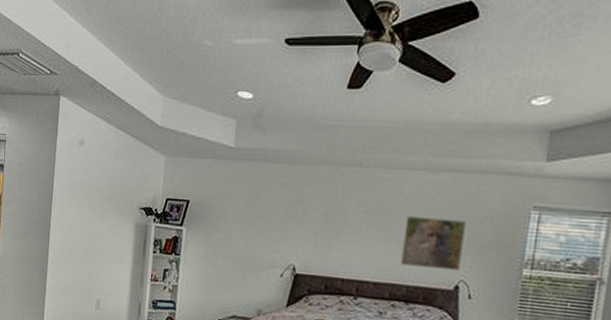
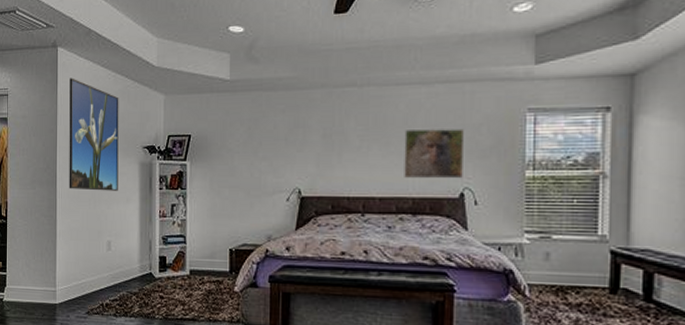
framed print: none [61,129,119,250] -> present [69,78,119,191]

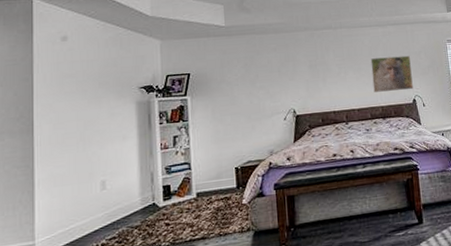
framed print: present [69,78,119,191] -> none [49,27,112,136]

